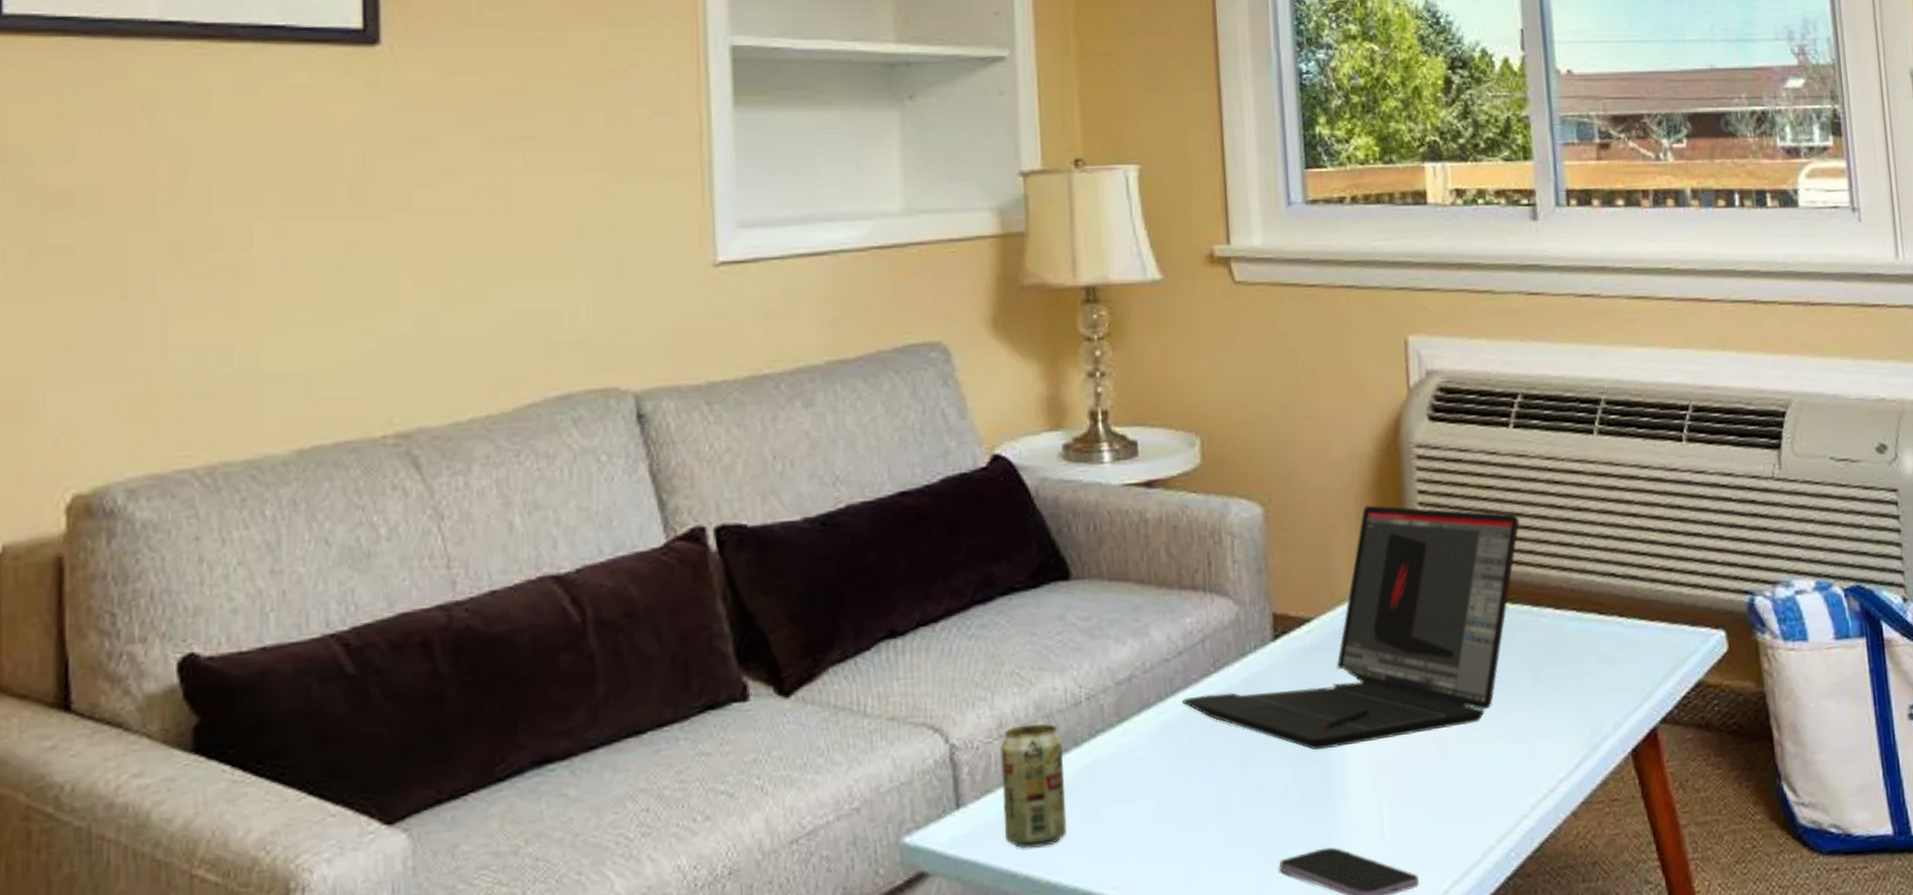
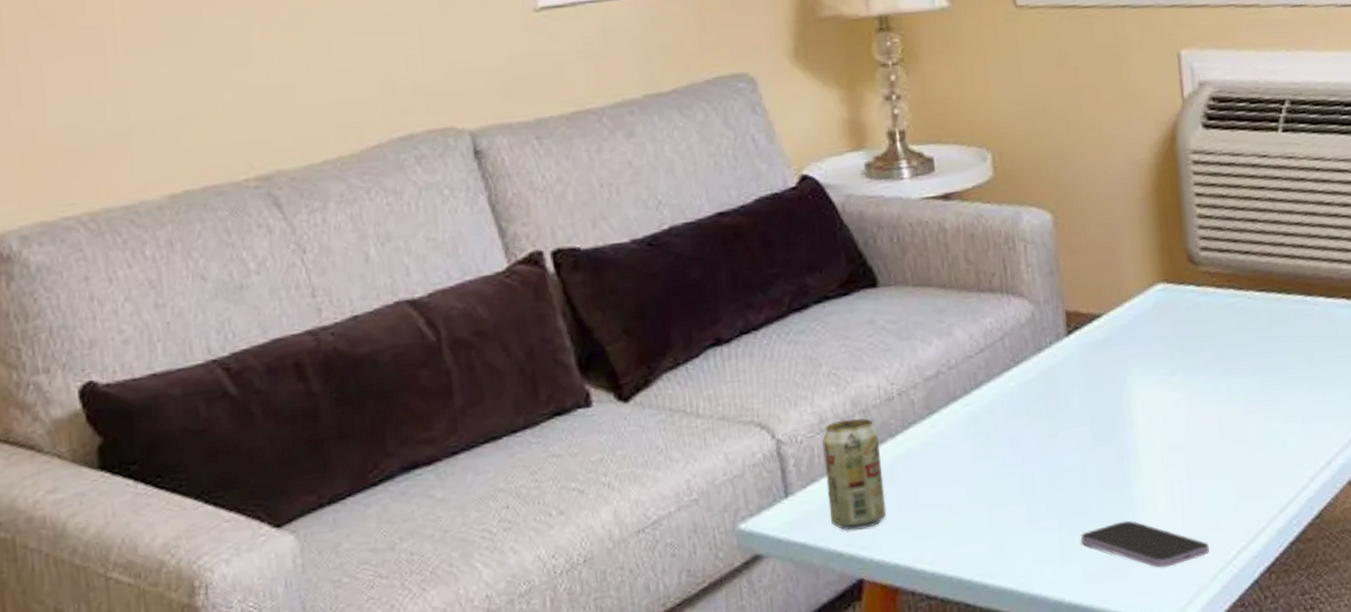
laptop: present [1182,505,1520,750] -> none [986,208,1292,434]

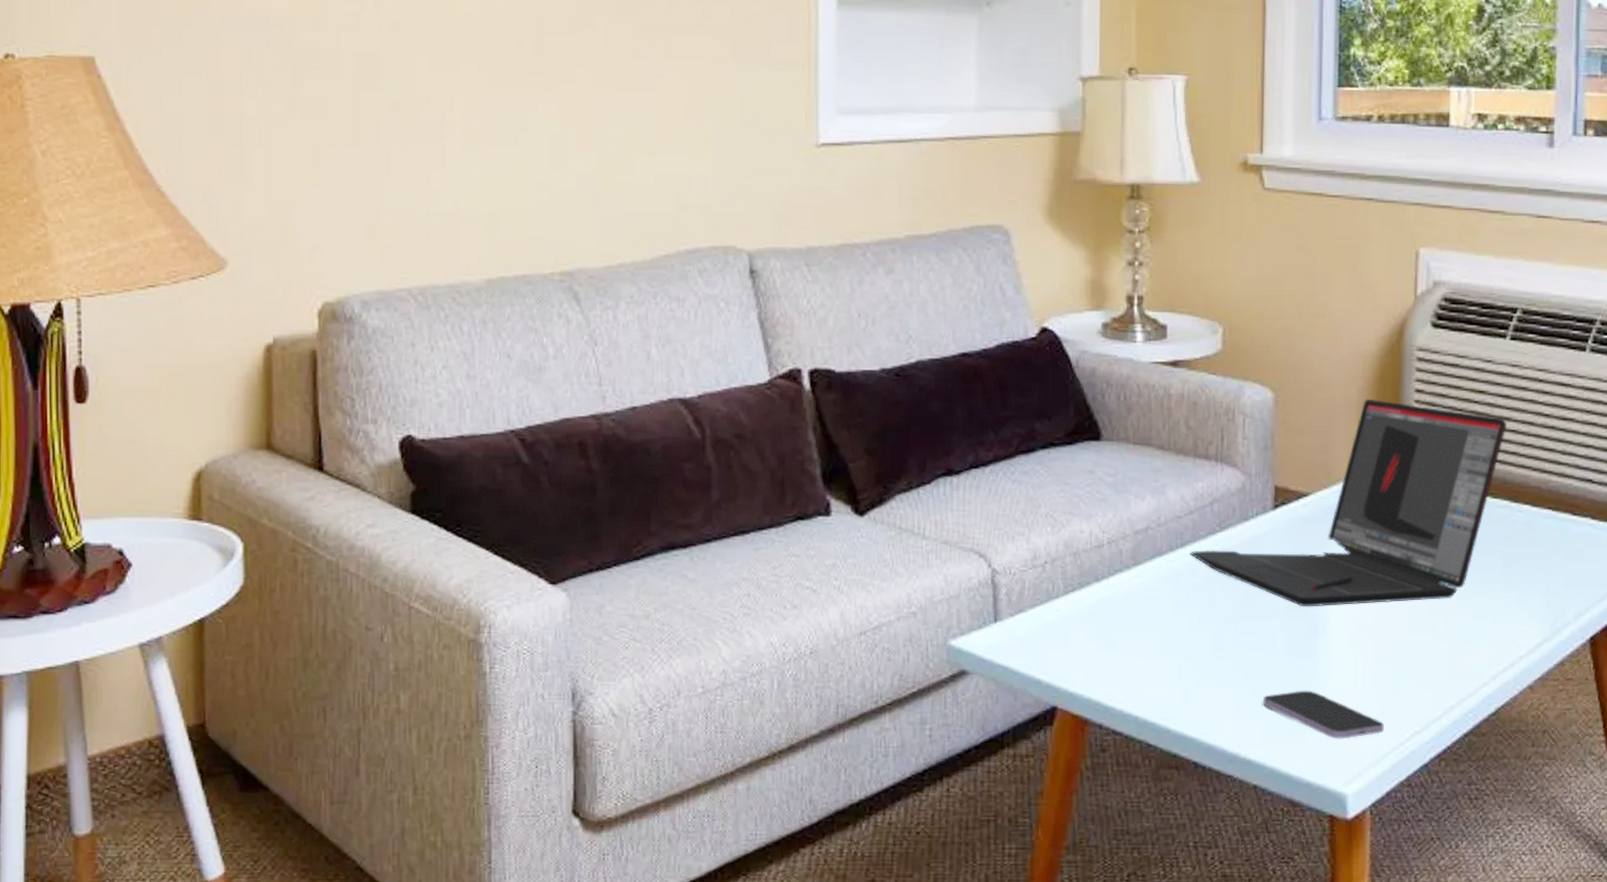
beverage can: present [822,418,887,531] -> none [1033,559,1086,661]
laptop: none [986,208,1292,434] -> present [1190,398,1508,607]

